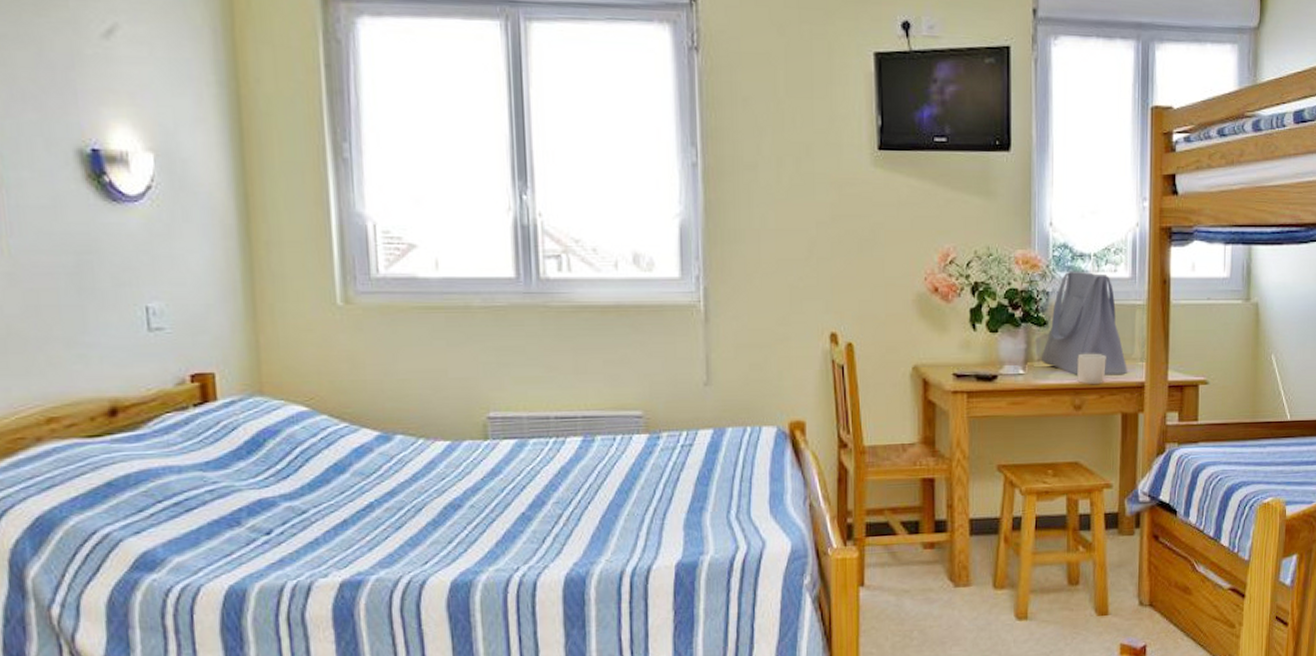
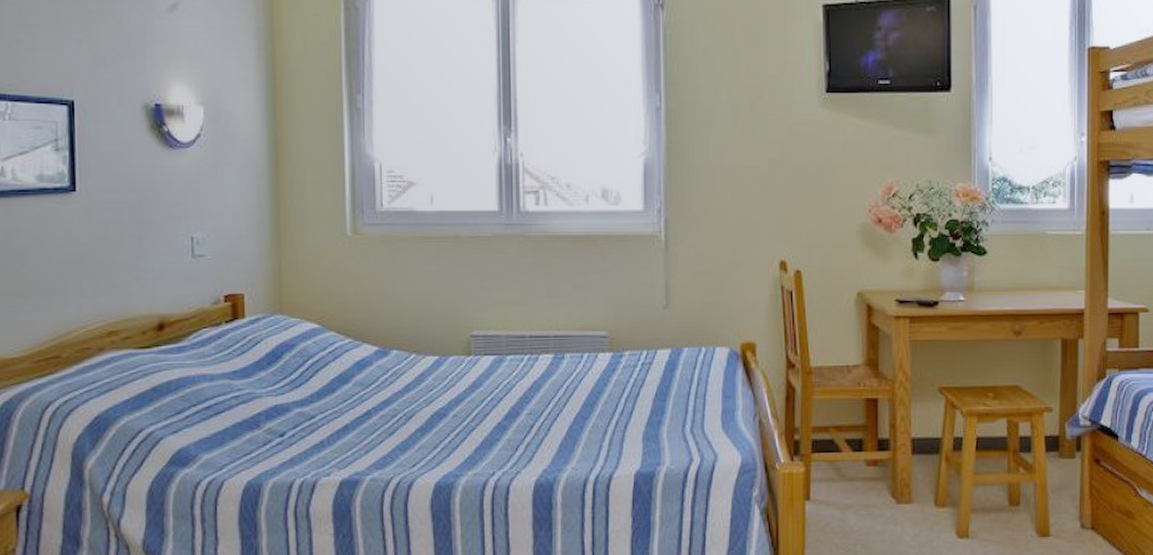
tote bag: present [1040,271,1127,376] -> none [981,202,1067,303]
mug: present [1077,353,1106,385] -> none [1017,281,1046,312]

